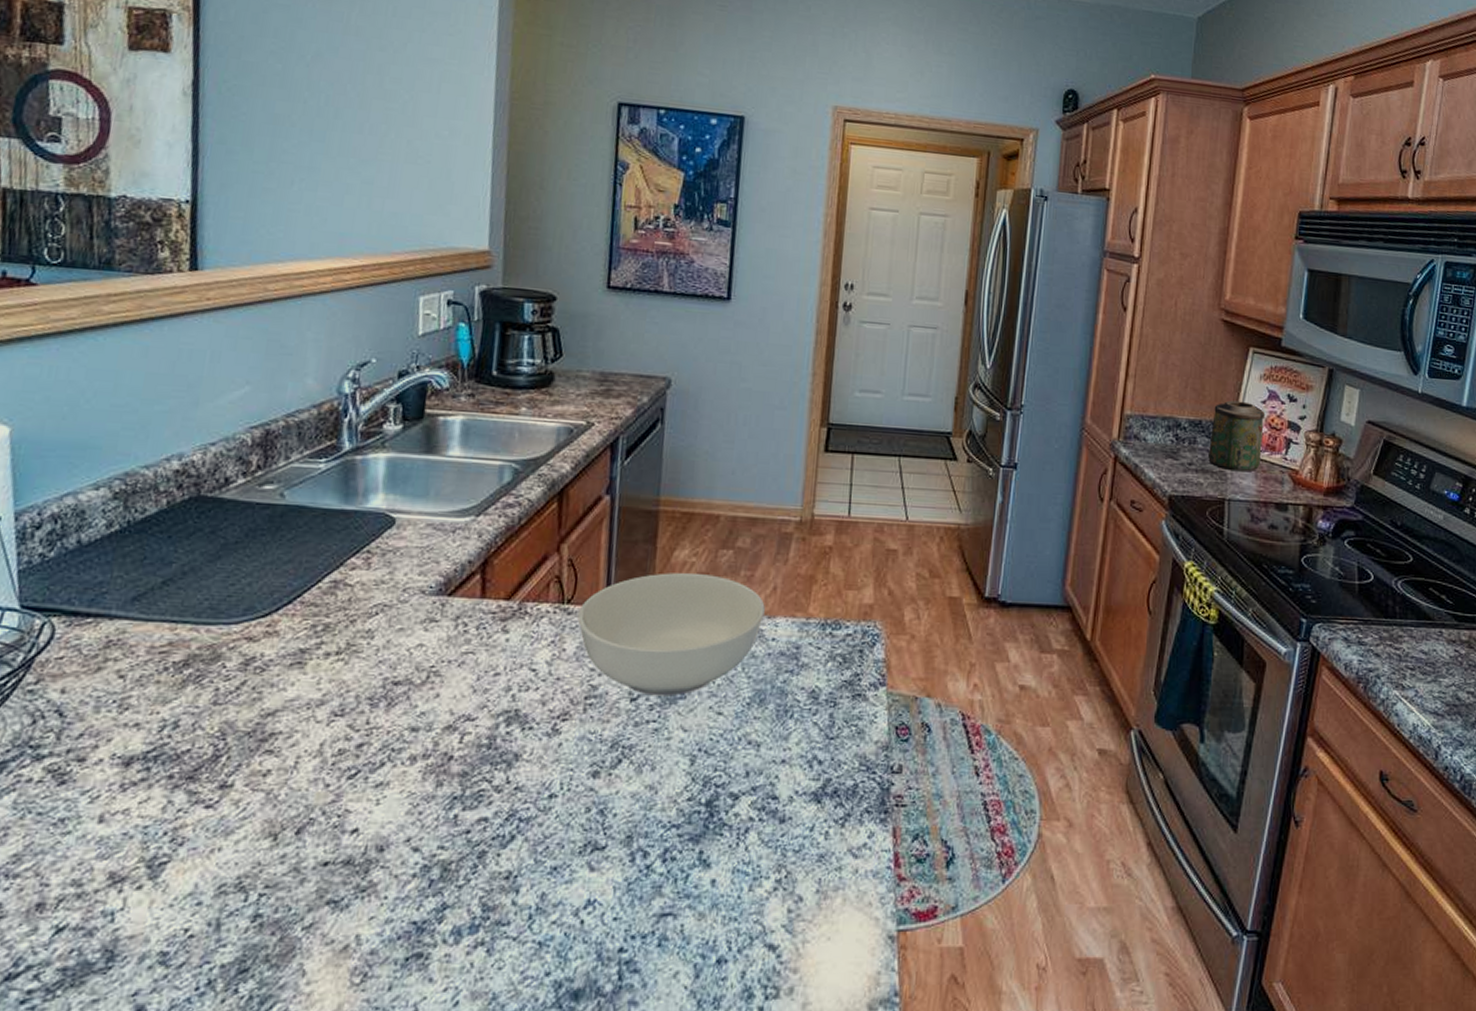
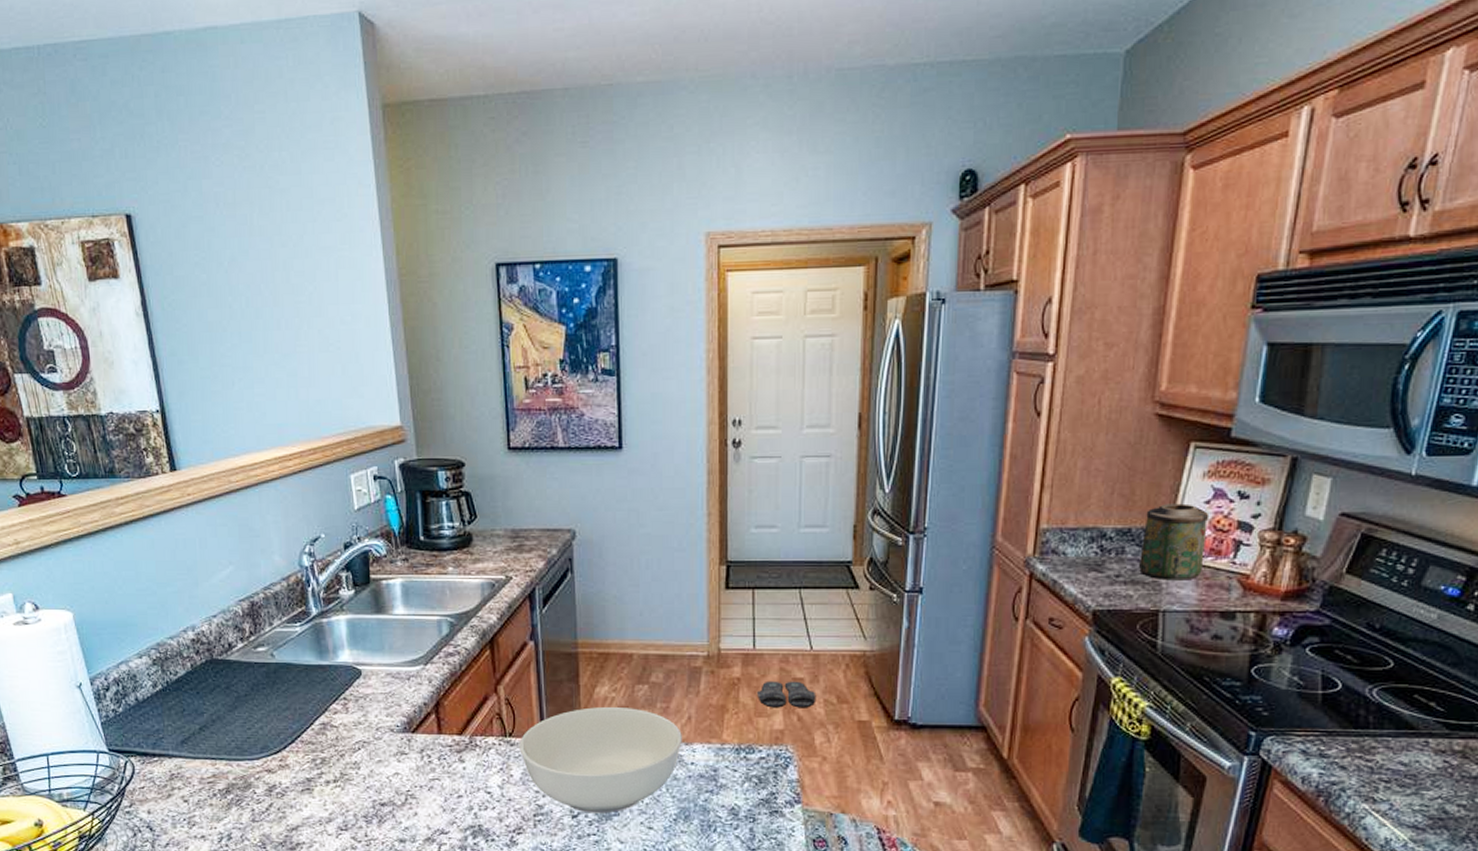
slippers: none [847,551,908,582] -> present [756,680,815,708]

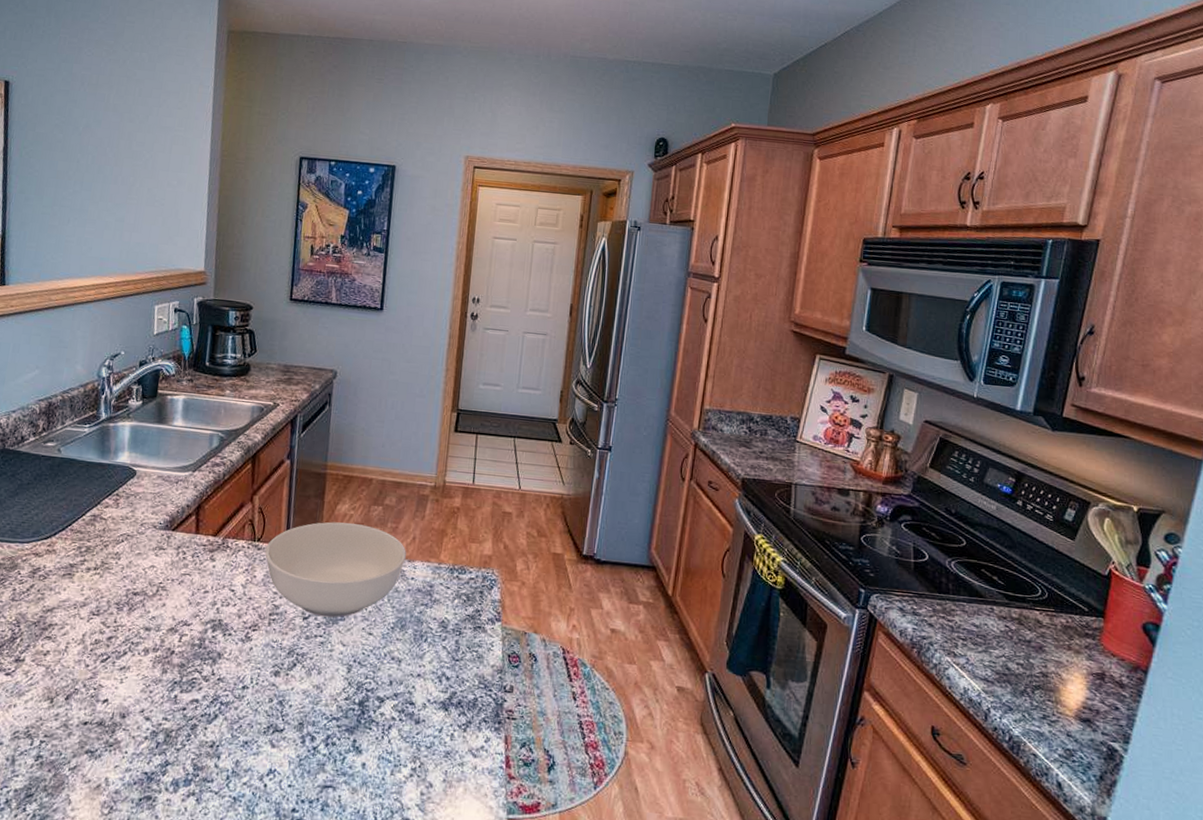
slippers: present [756,680,815,708] -> none [472,512,520,538]
canister: present [1139,503,1210,581] -> none [778,399,830,461]

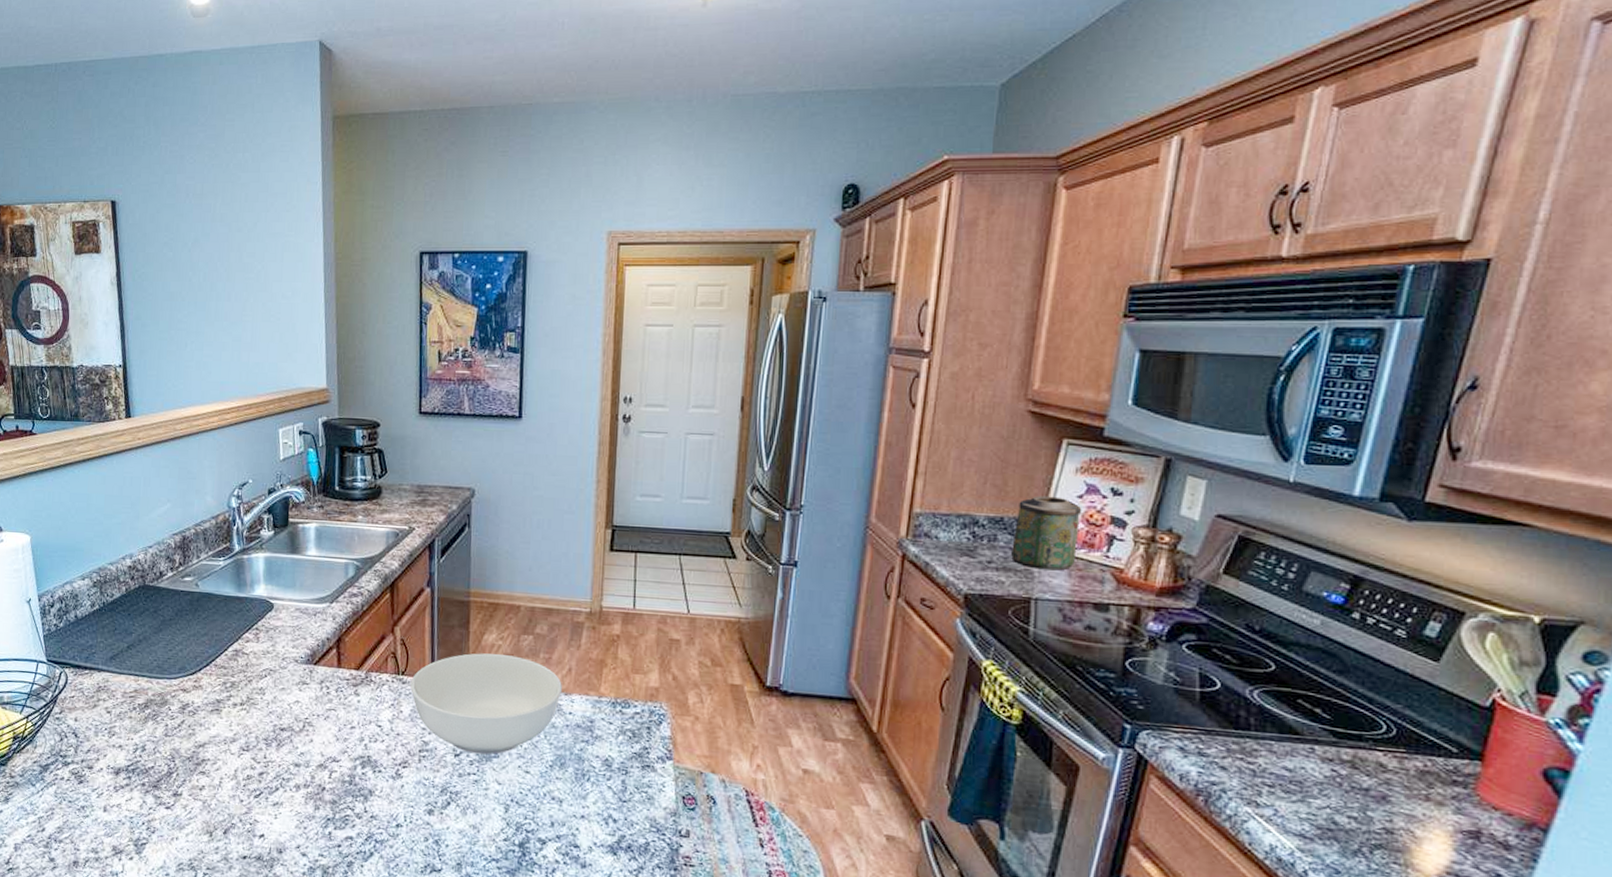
canister: none [778,399,830,461] -> present [1011,496,1082,571]

